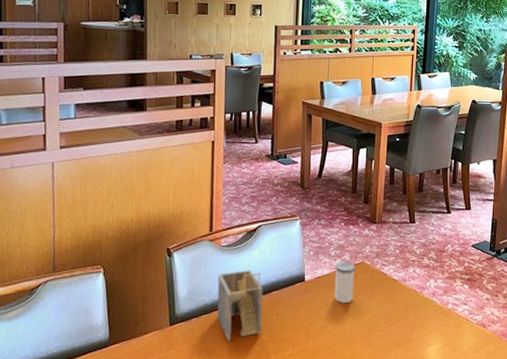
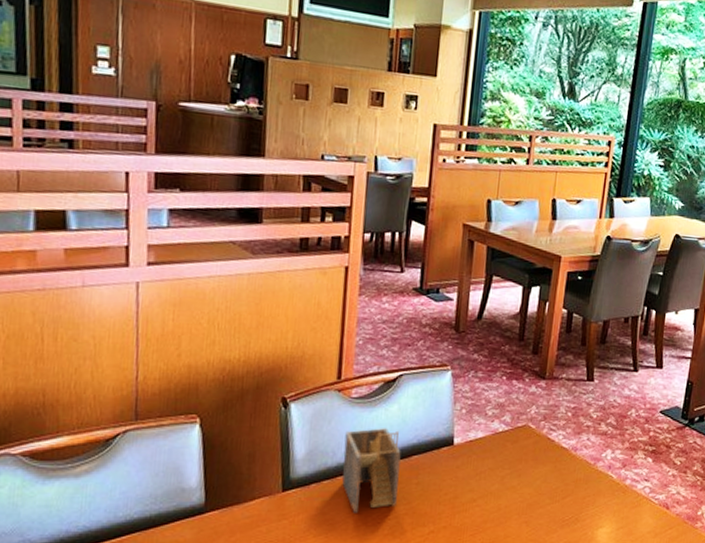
salt shaker: present [334,261,356,304] -> none [488,423,517,474]

